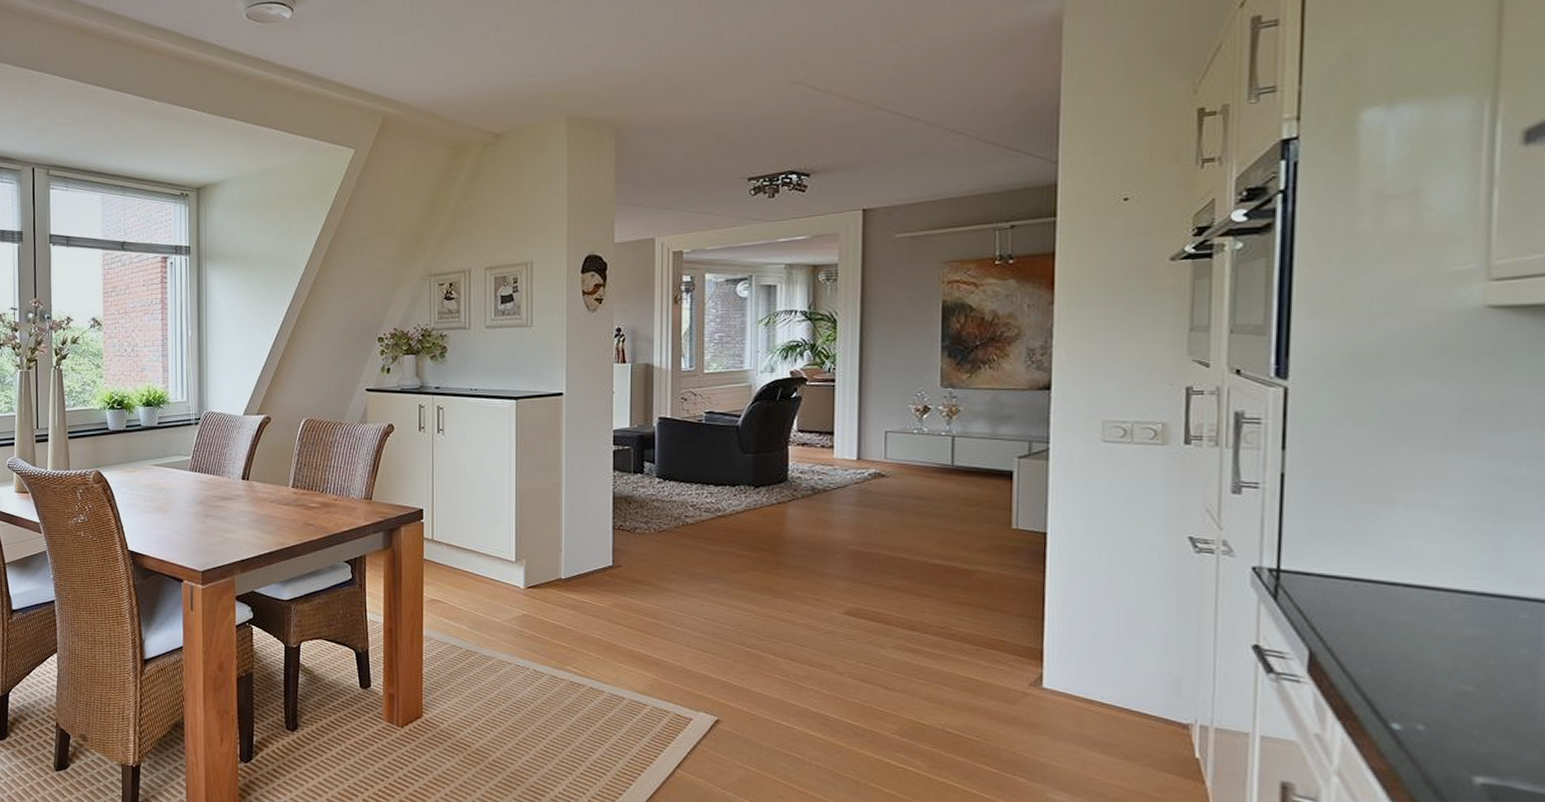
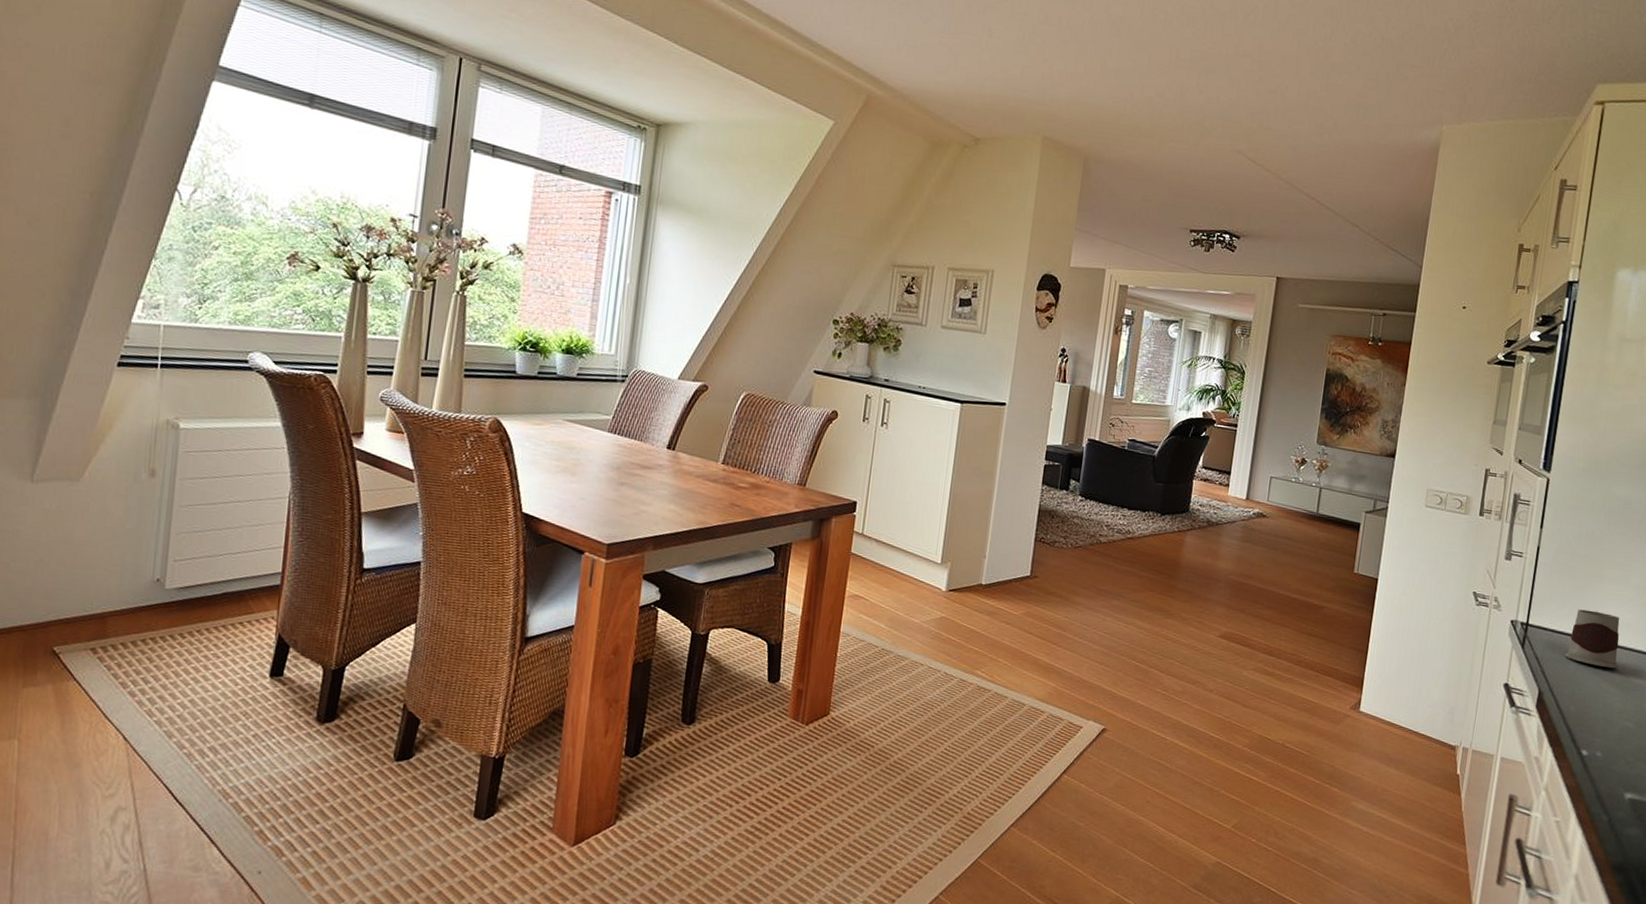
mug: none [1345,545,1438,617] -> present [1565,609,1620,669]

